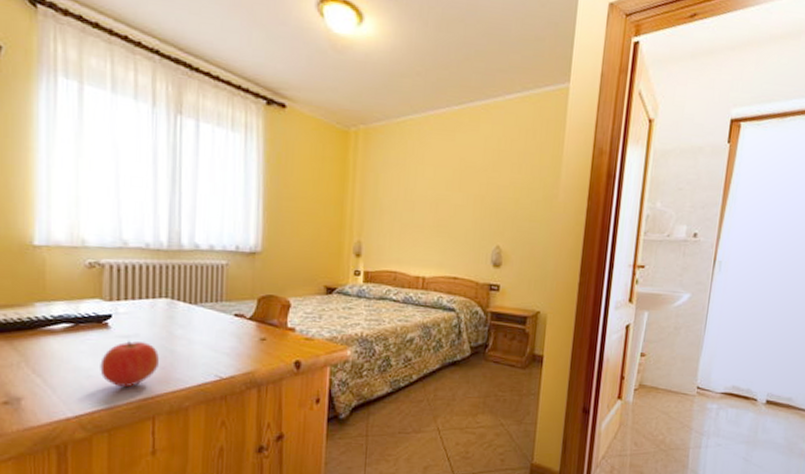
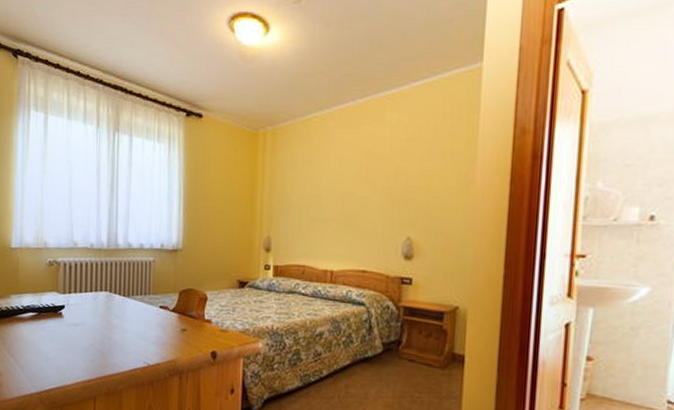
apple: present [100,341,159,388] -> none [55,329,99,369]

